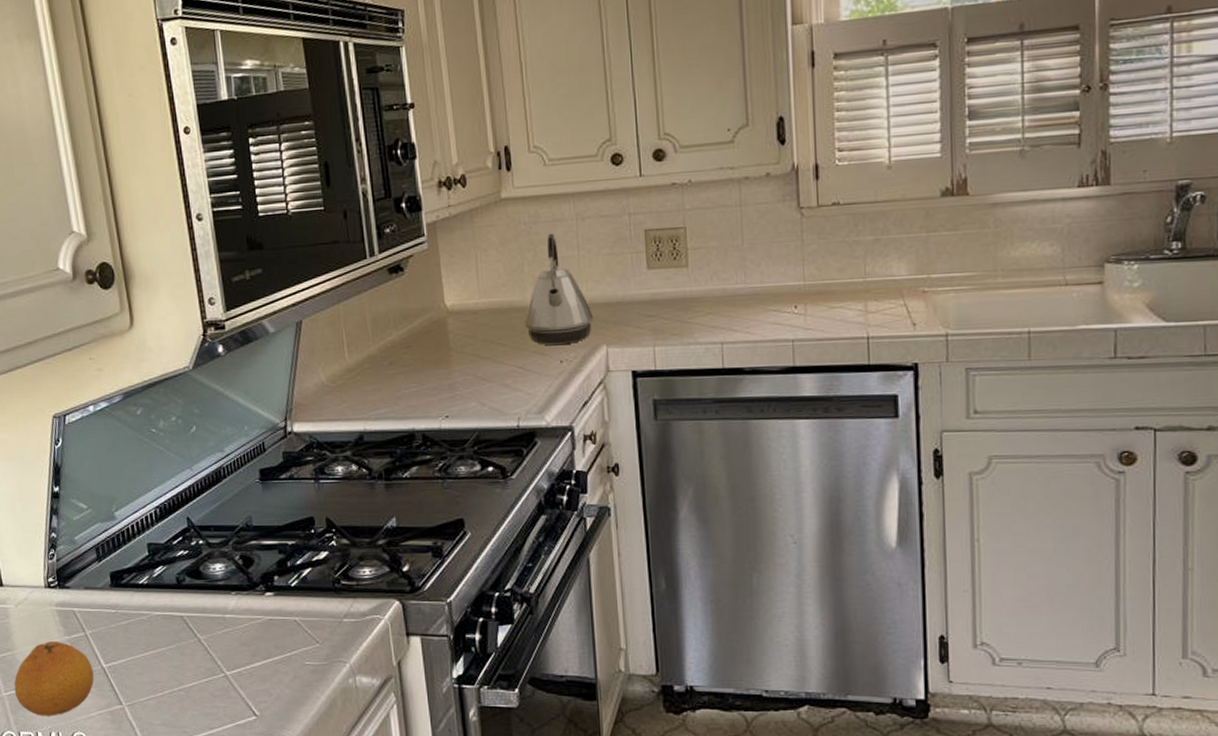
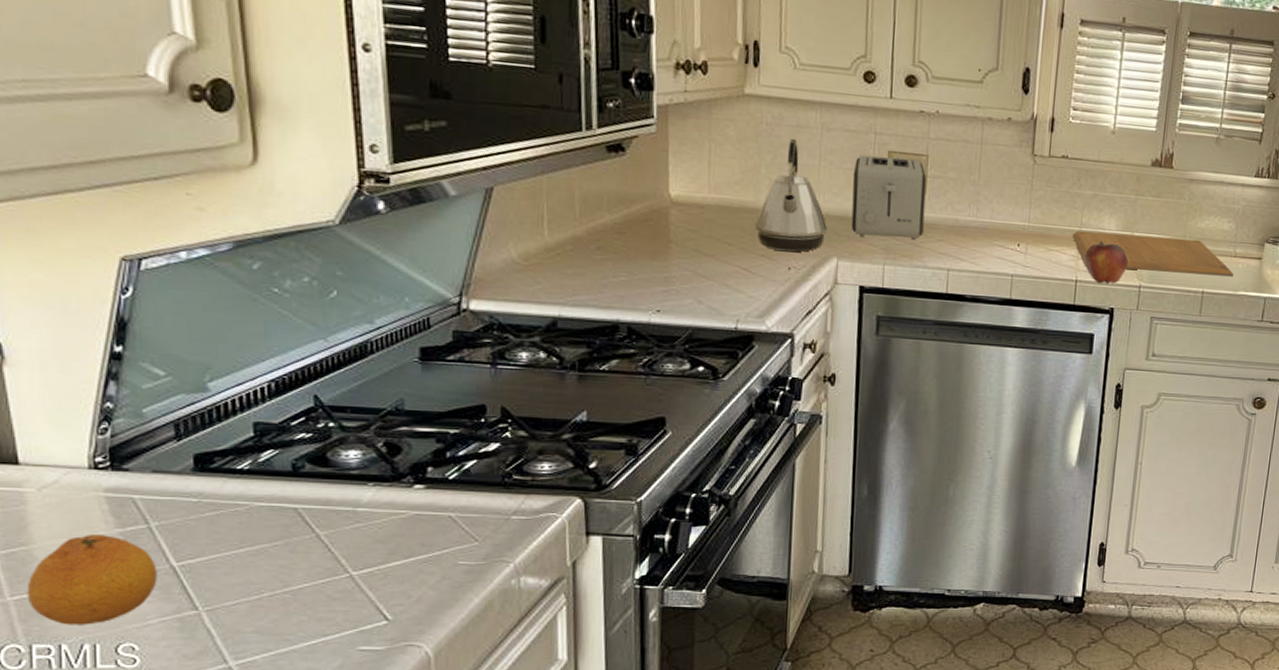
toaster: none [612,233,691,322] -> present [851,155,927,241]
chopping board: none [856,272,1068,319] -> present [1072,231,1234,277]
fruit: none [874,289,928,338] -> present [1084,241,1128,284]

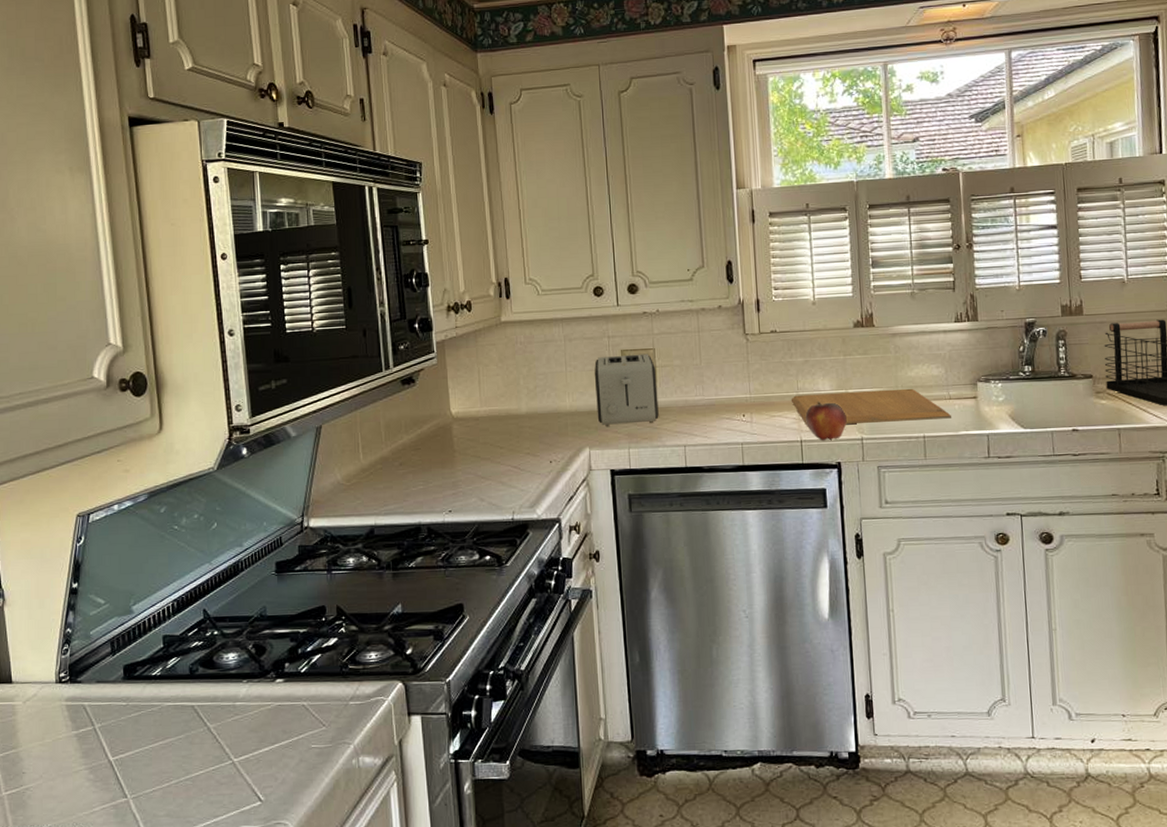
fruit: present [26,533,157,625] -> none [15,736,100,814]
kettle: present [755,138,827,252] -> none [520,351,578,448]

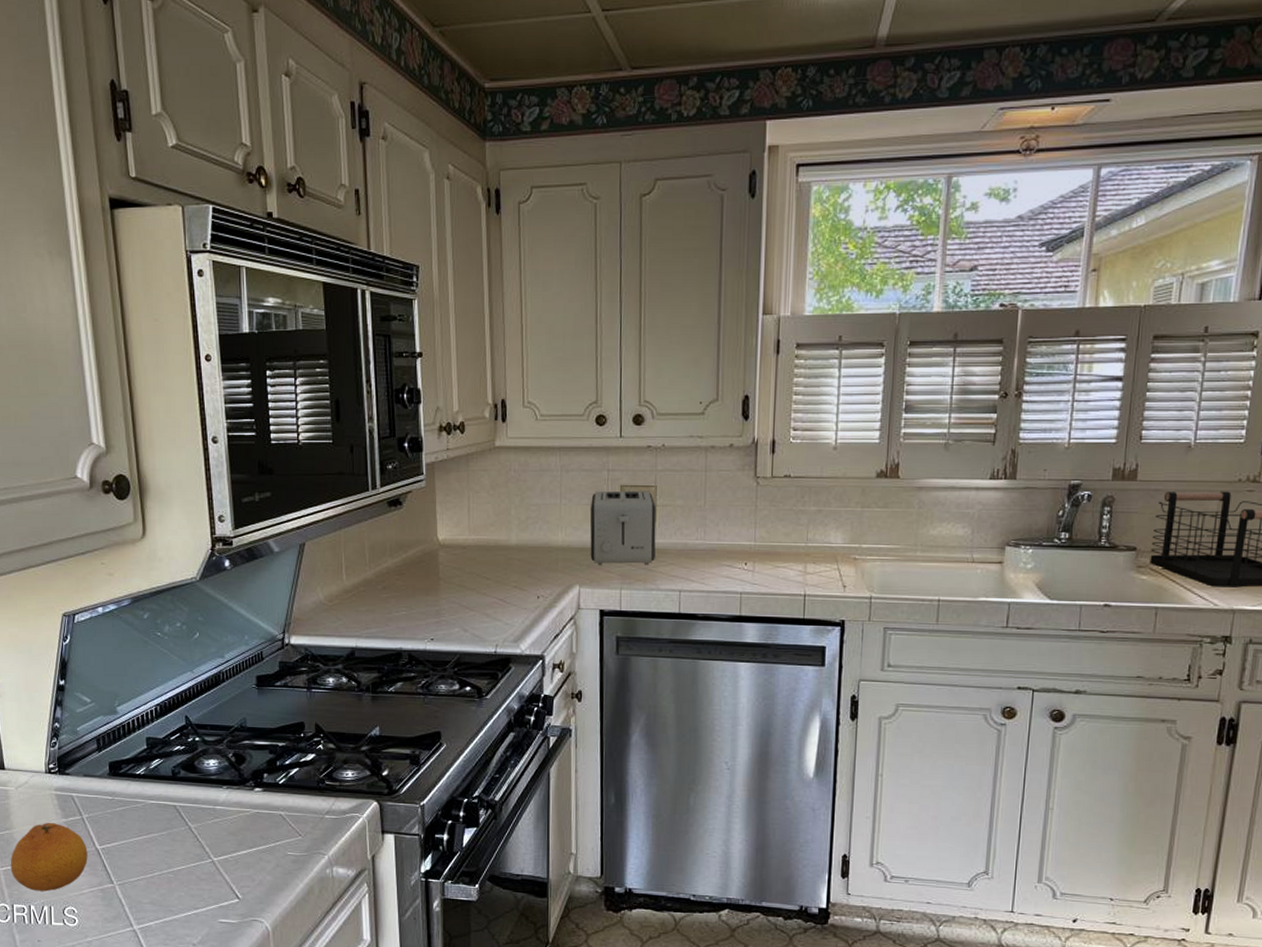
fruit: none [15,736,100,814] -> present [10,822,88,892]
chopping board: present [791,388,952,426] -> none [798,546,973,583]
fruit: present [805,401,847,441] -> none [812,555,857,597]

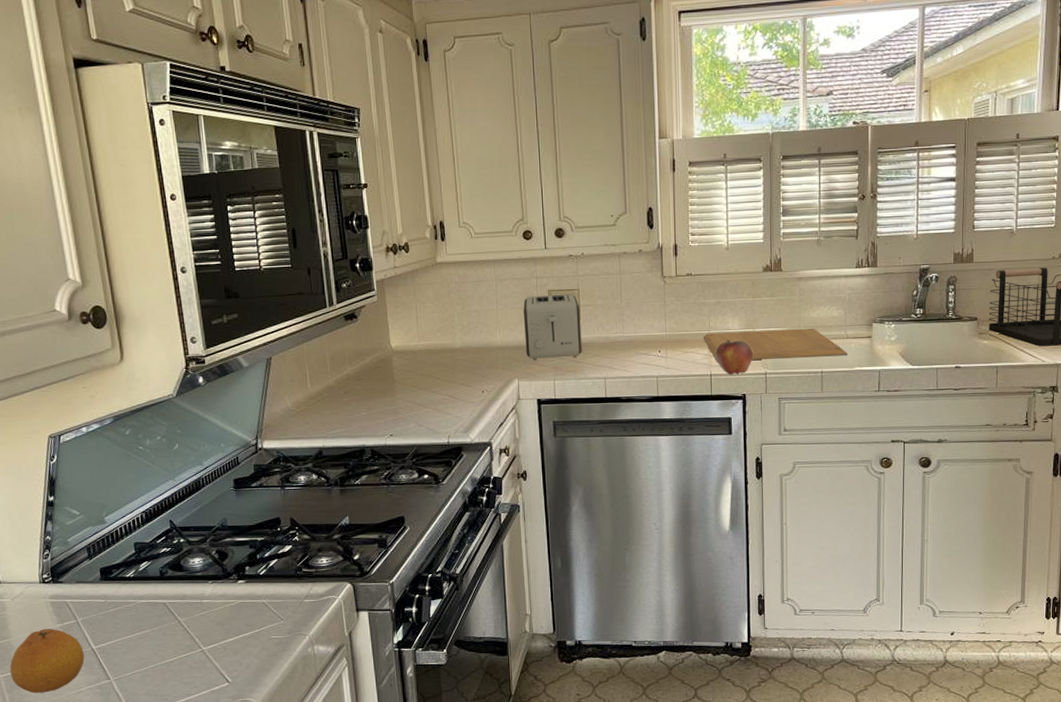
chopping board: none [798,546,973,583] -> present [703,328,848,361]
fruit: none [812,555,857,597] -> present [715,339,753,375]

